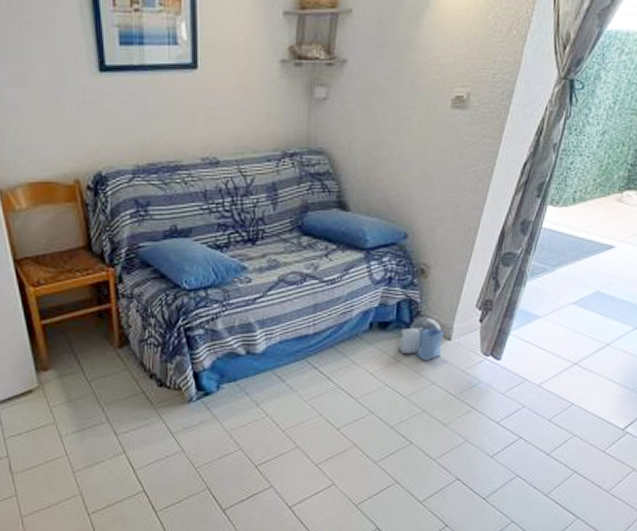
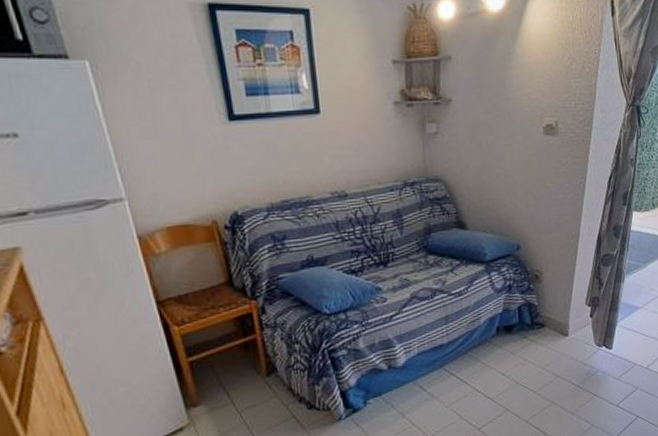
shopping bag: present [397,317,445,362] -> none [523,317,562,358]

